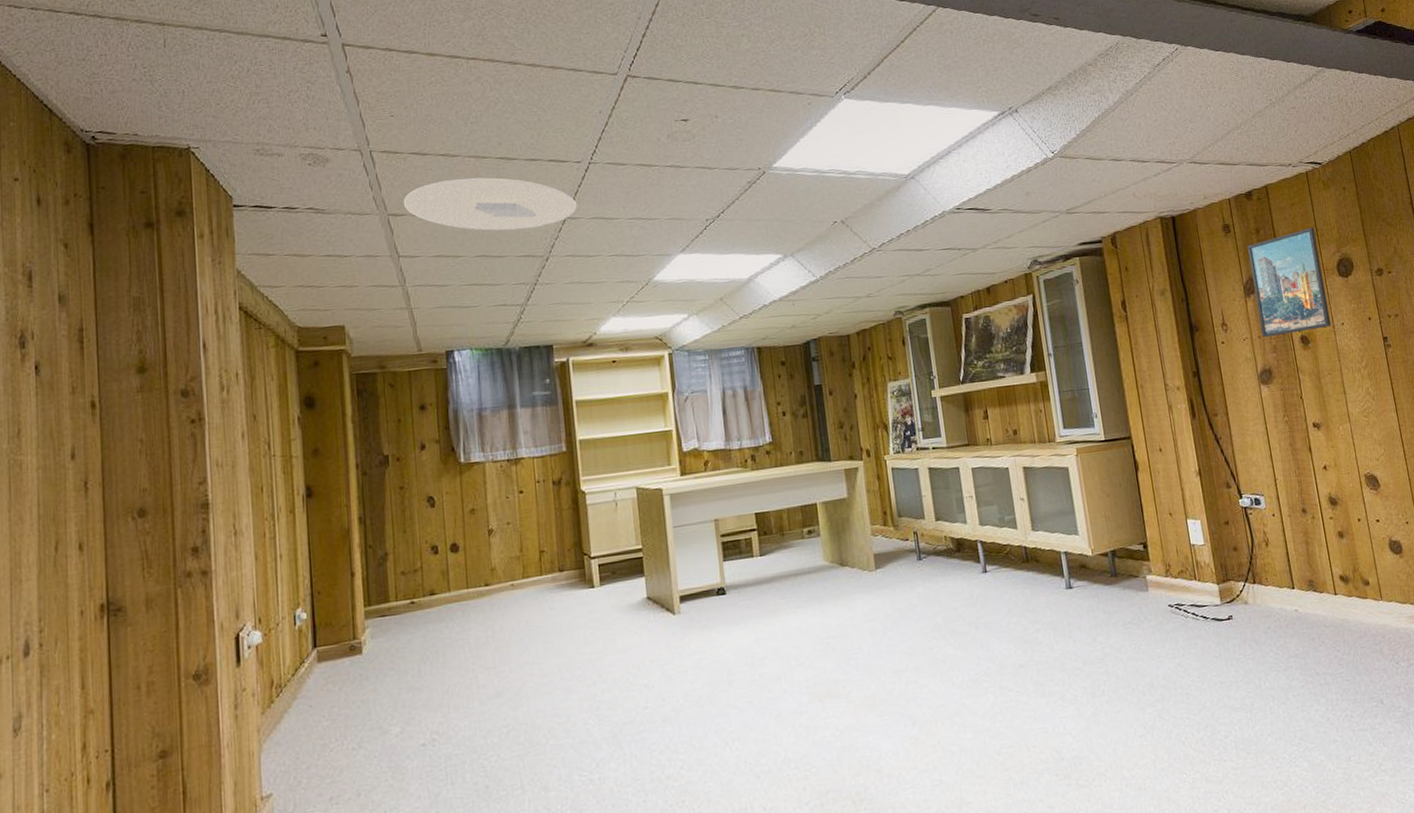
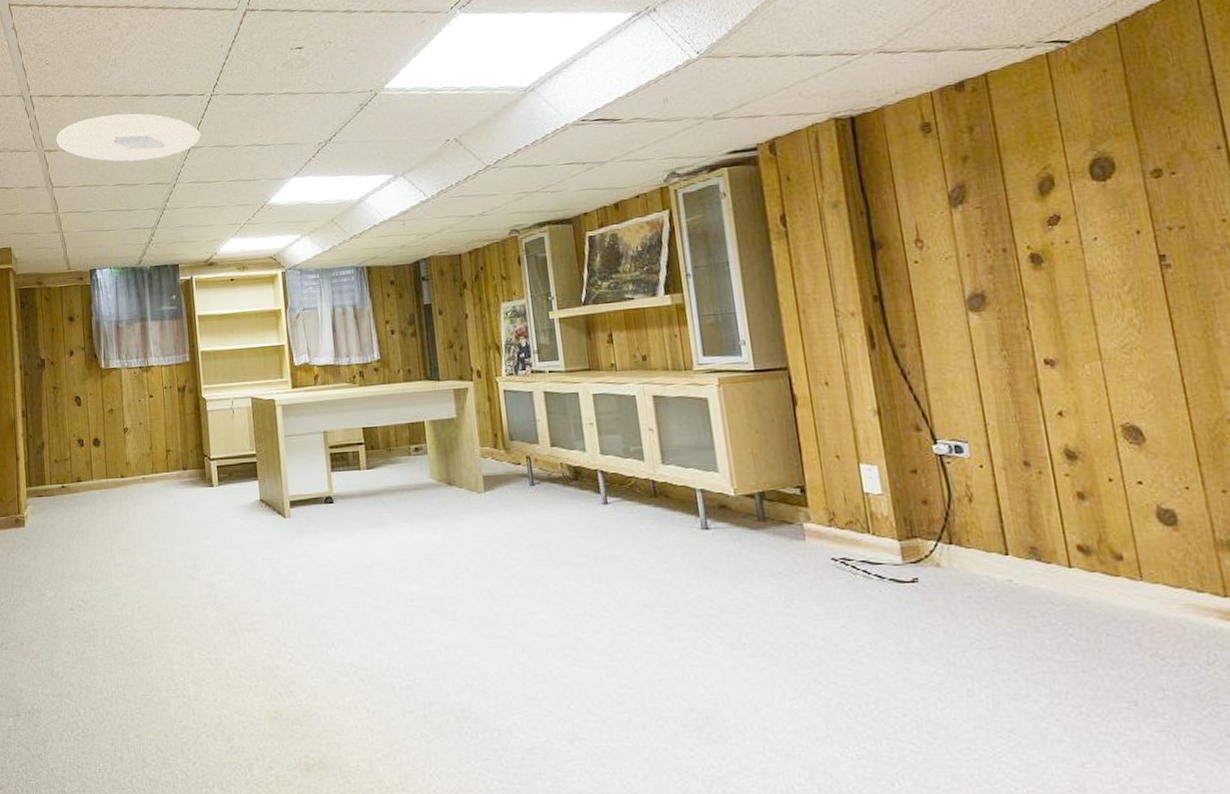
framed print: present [1247,227,1332,338] -> none [955,120,1078,257]

